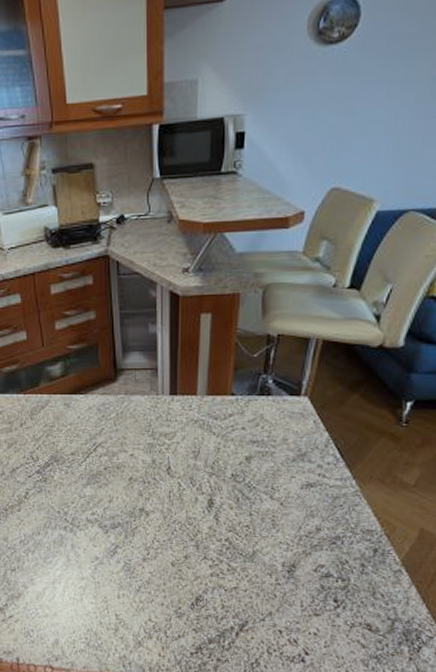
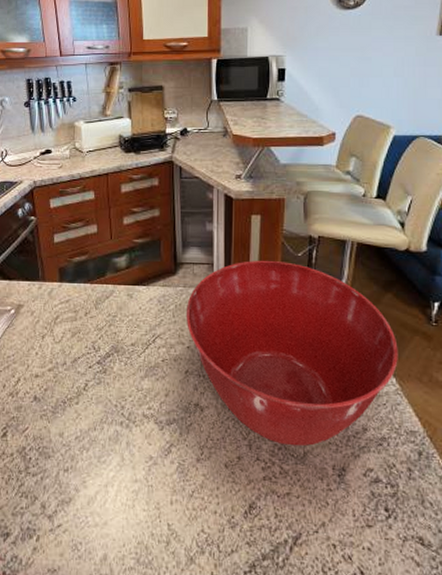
mixing bowl: none [128,362,361,546] -> present [185,260,398,447]

